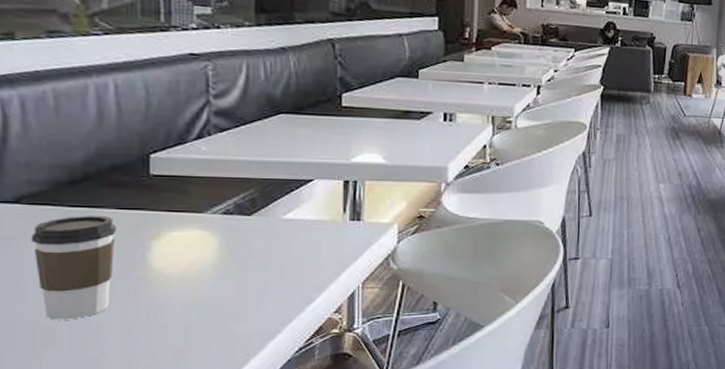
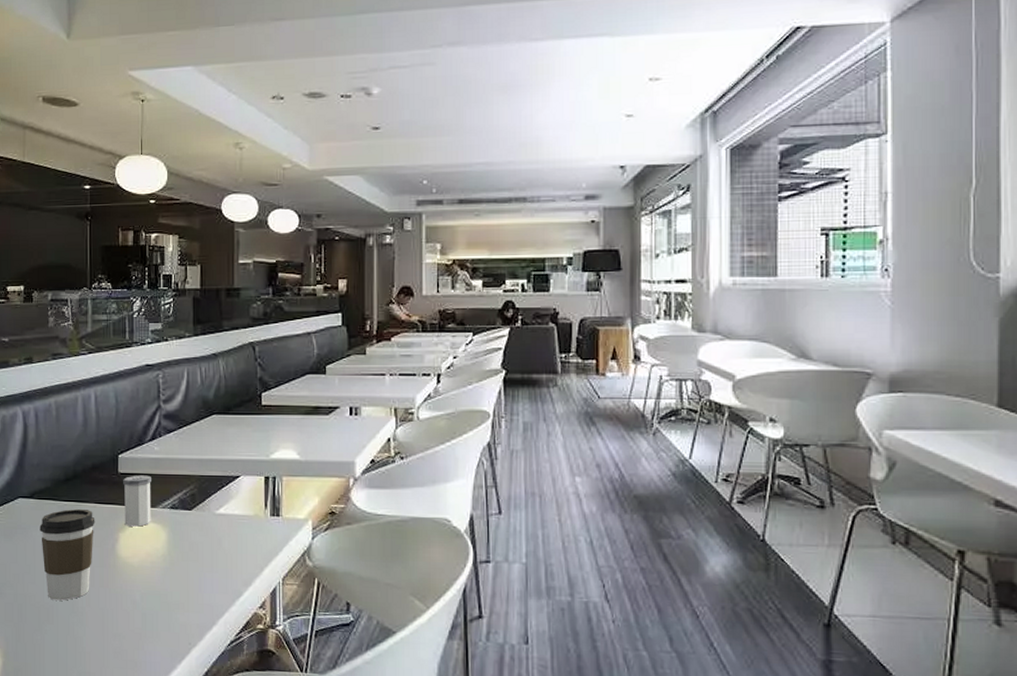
salt shaker: none [157,177,197,234] -> present [123,475,152,527]

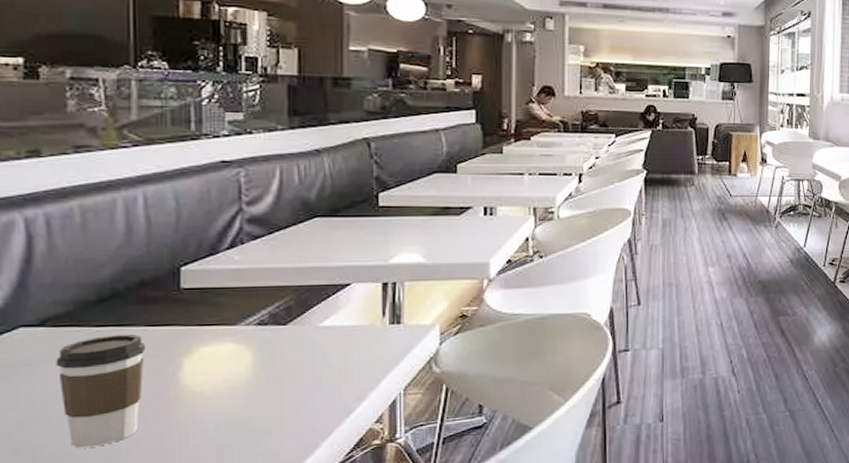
salt shaker: present [123,475,152,527] -> none [188,289,230,350]

